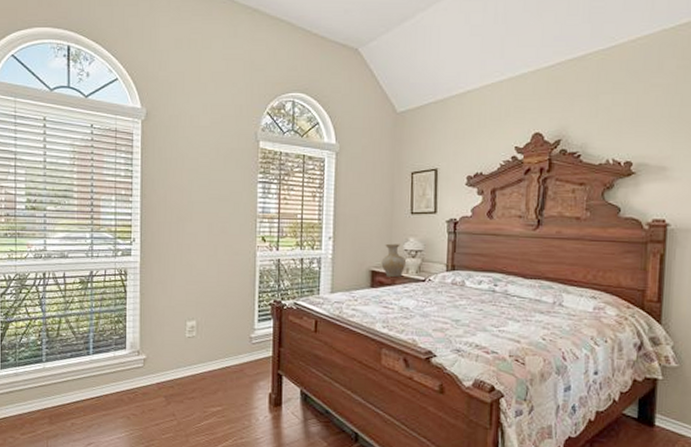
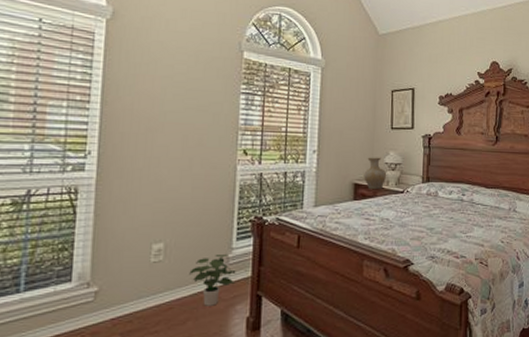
potted plant: none [218,333,259,380] -> present [189,253,236,306]

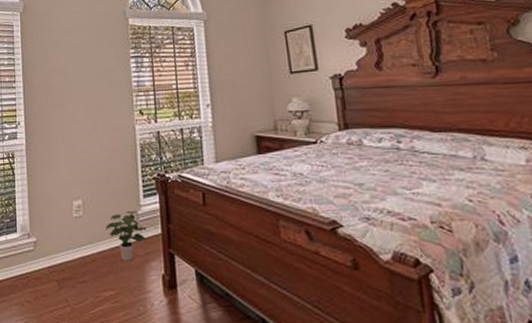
vase: present [364,157,386,190] -> none [265,105,292,142]

